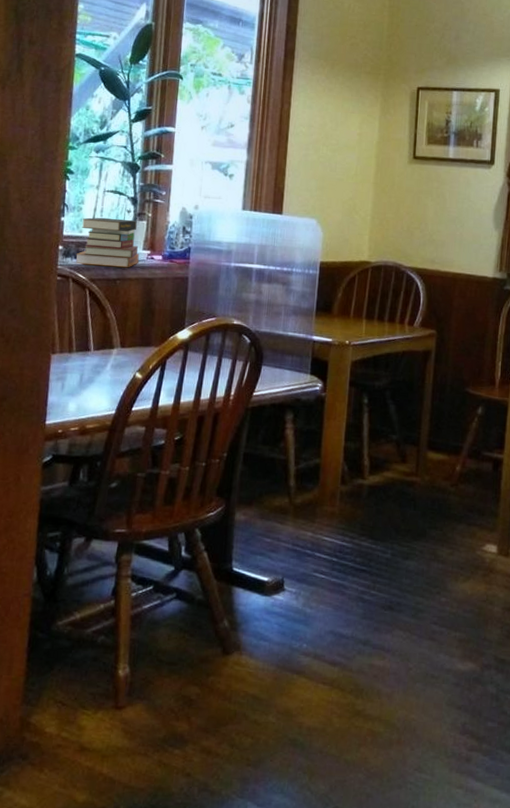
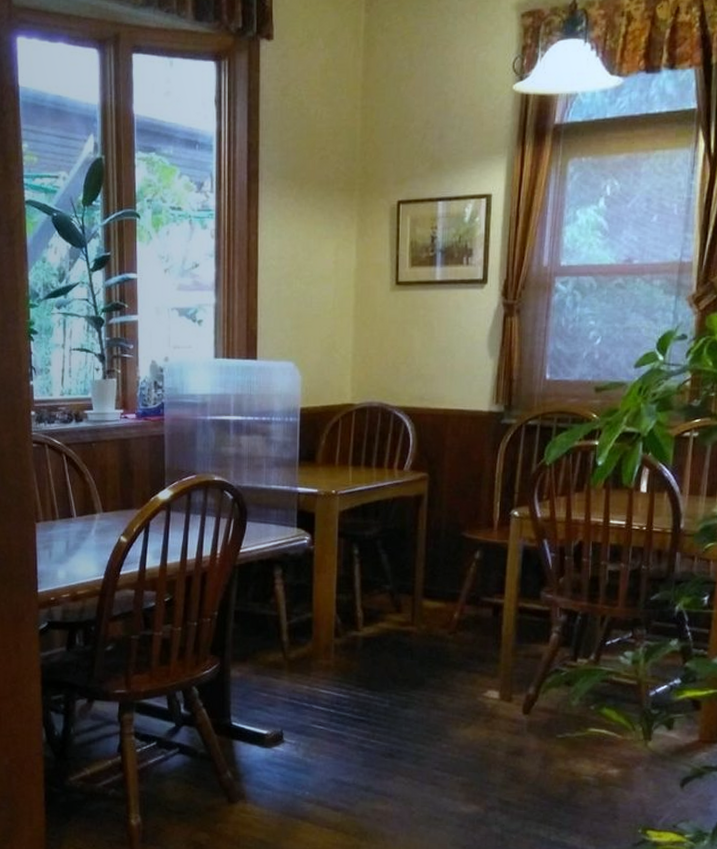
books: present [75,217,139,268] -> none [49,378,112,430]

